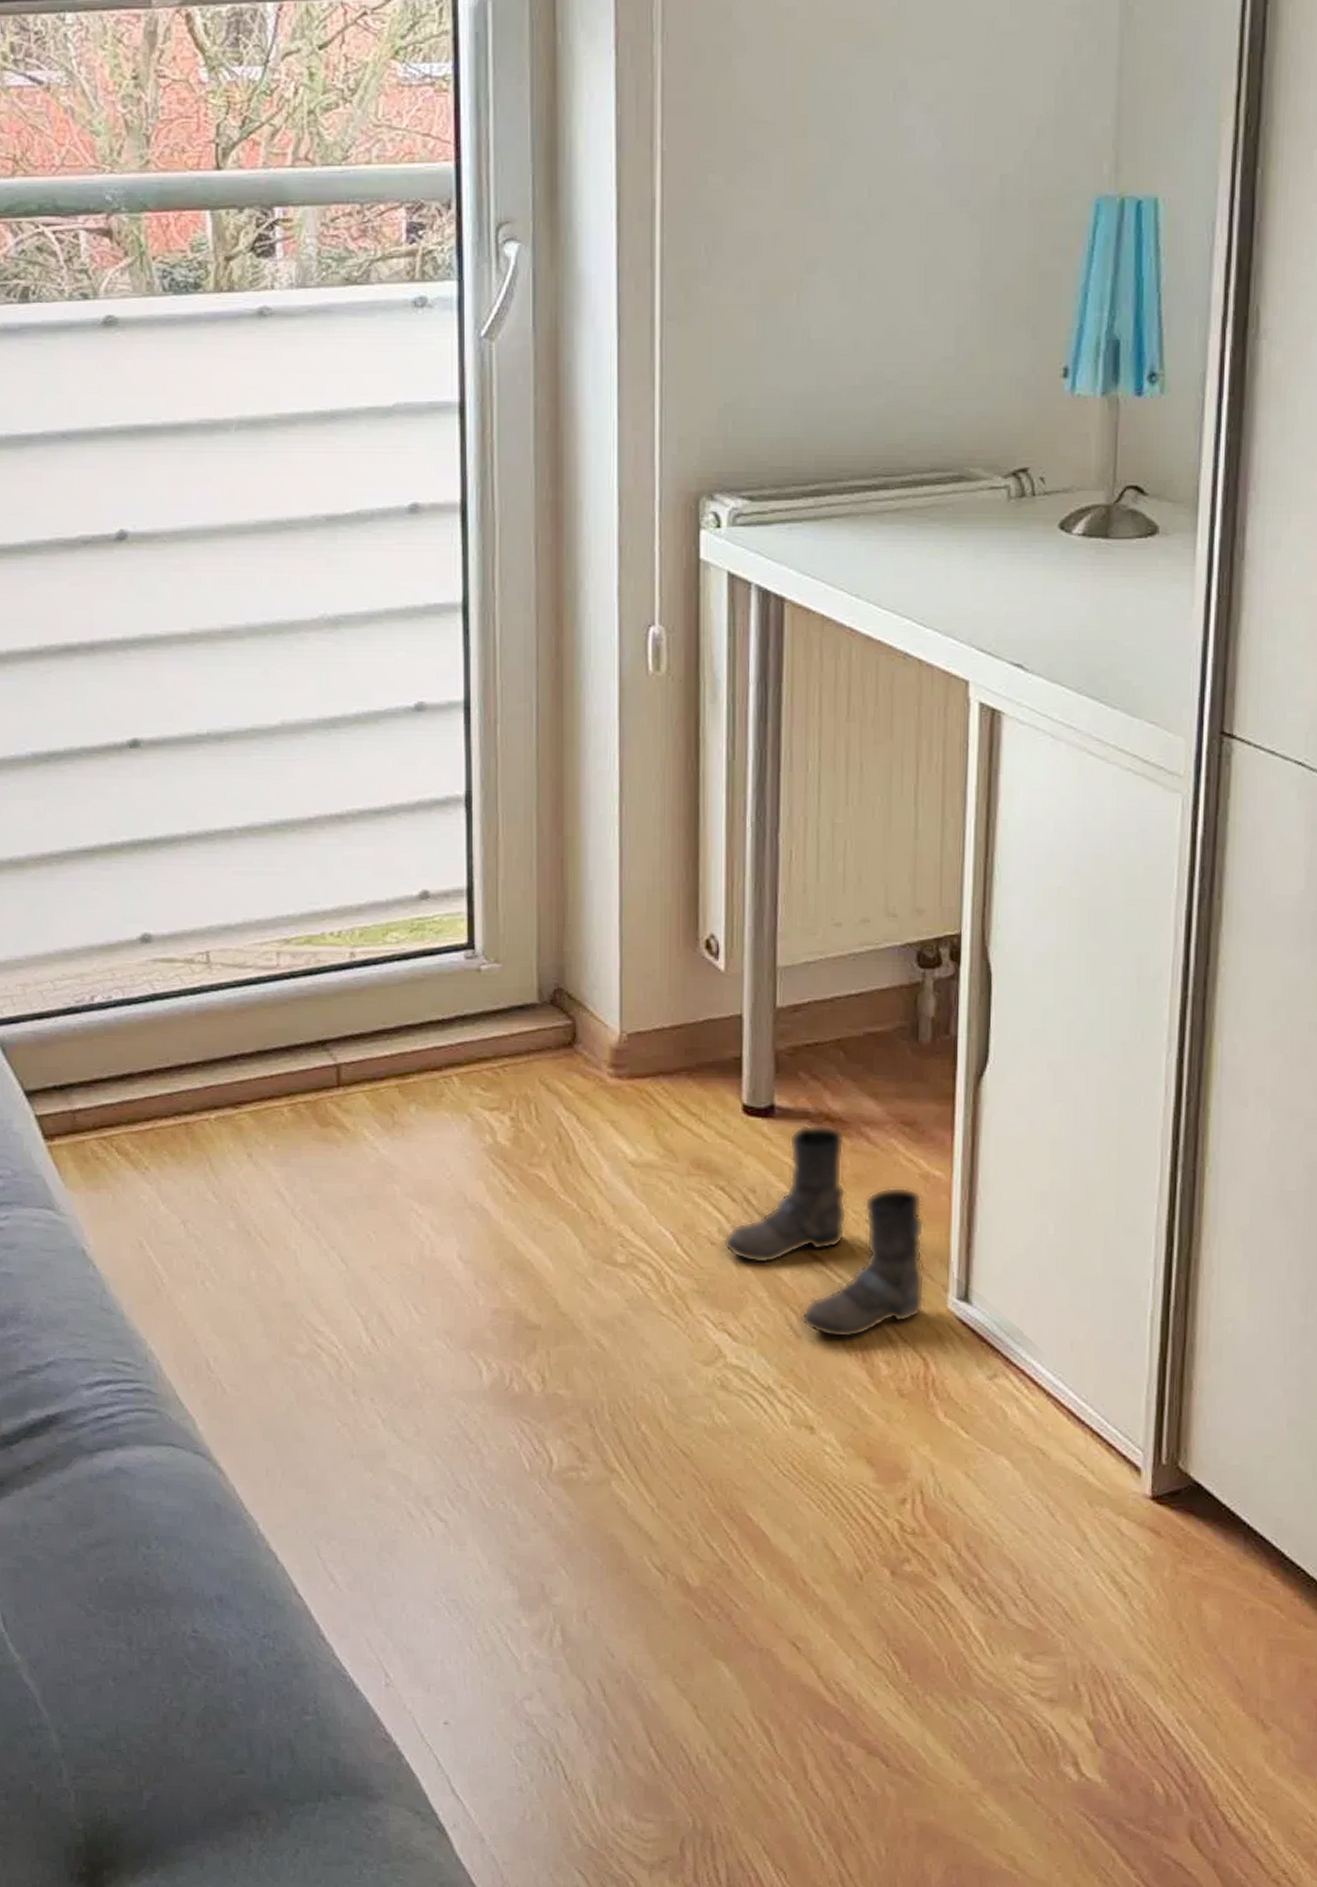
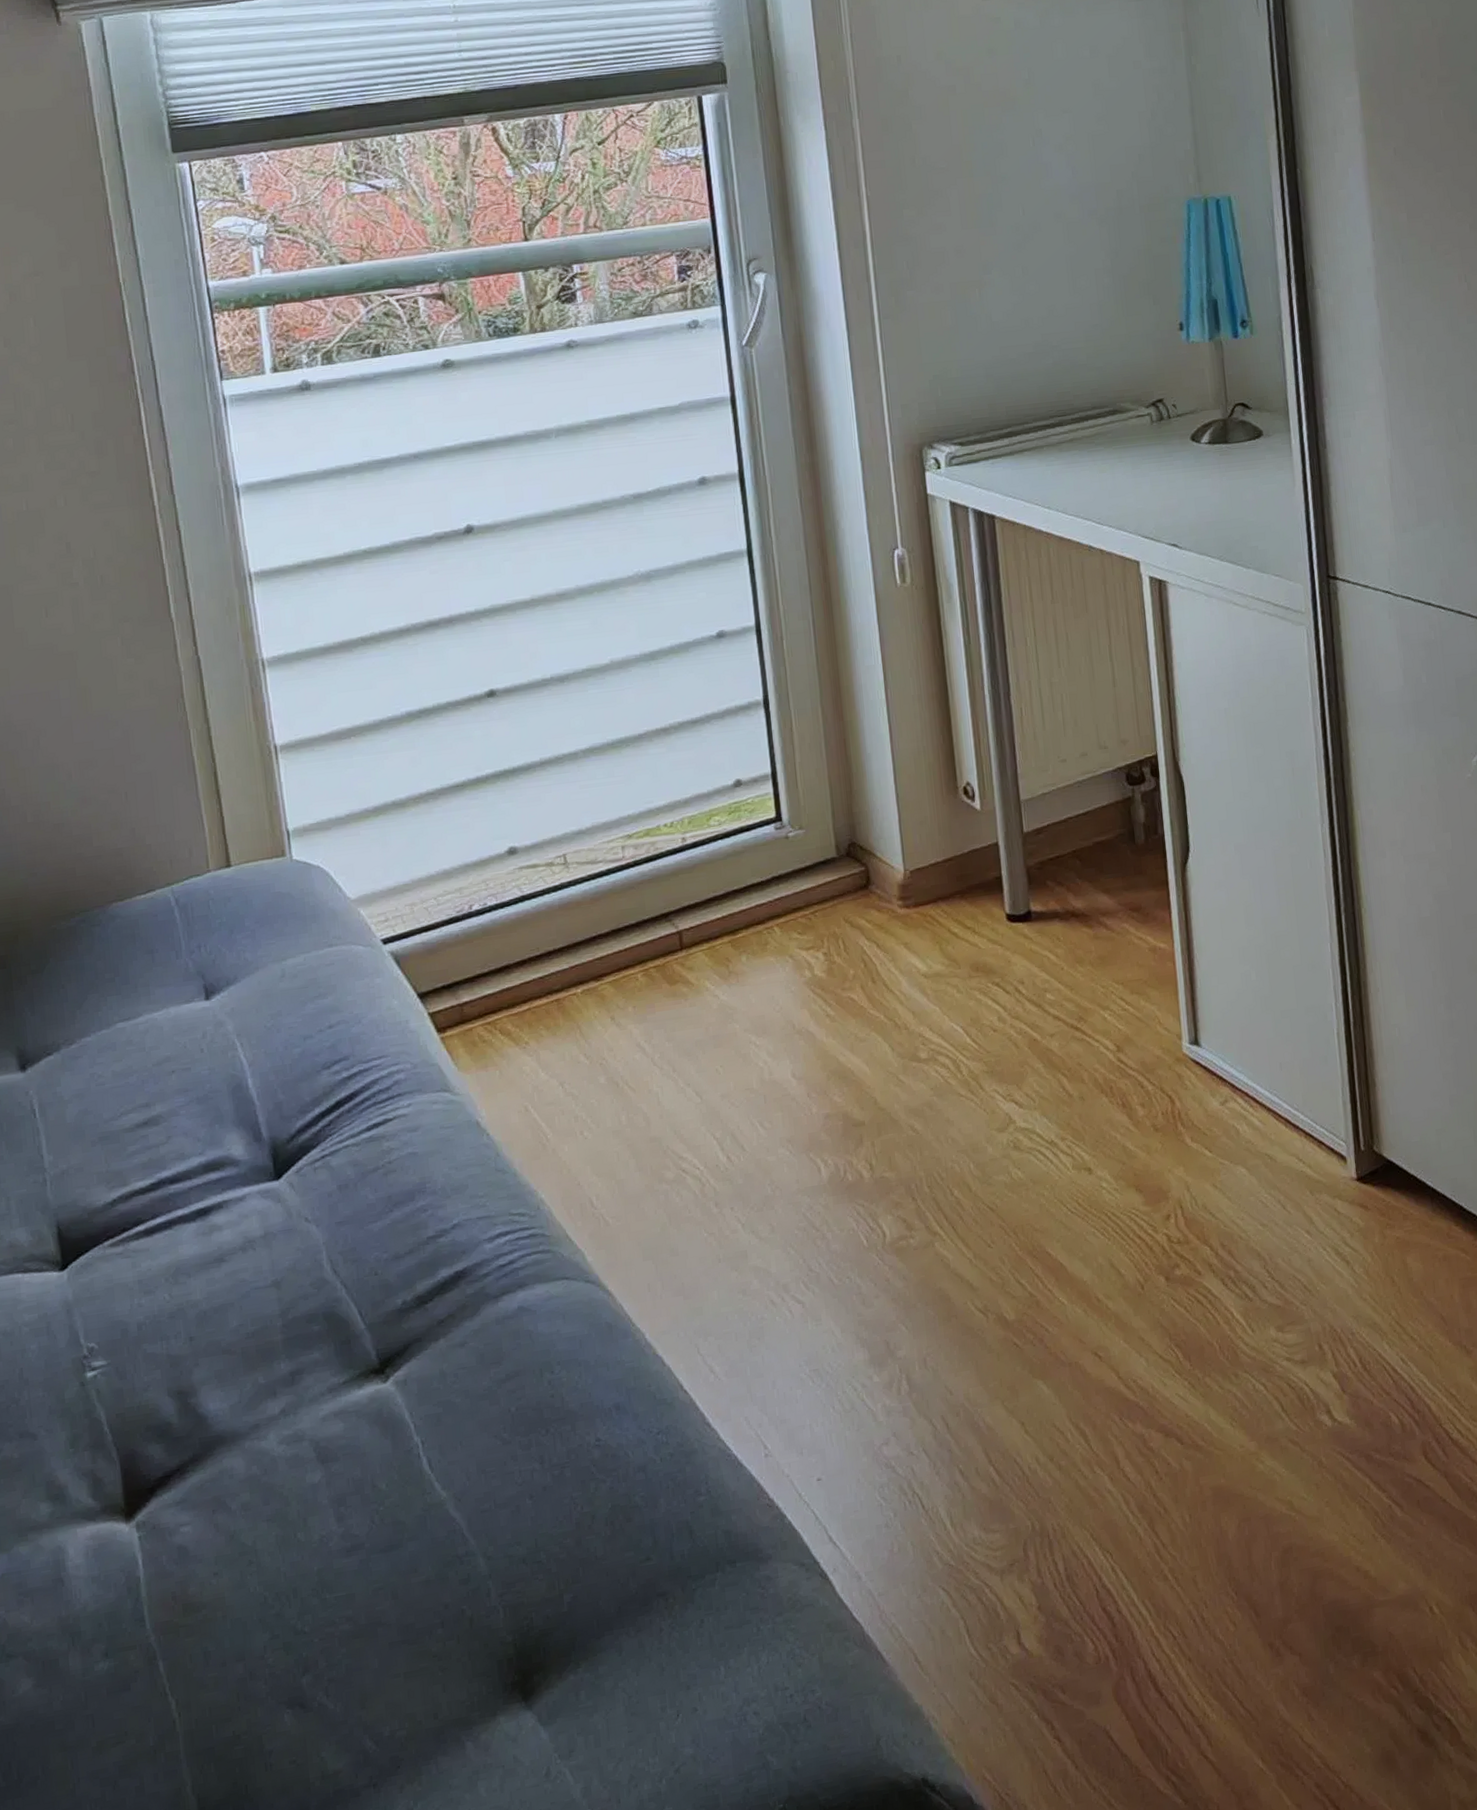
boots: present [723,1124,925,1338] -> none [1003,920,1165,1092]

